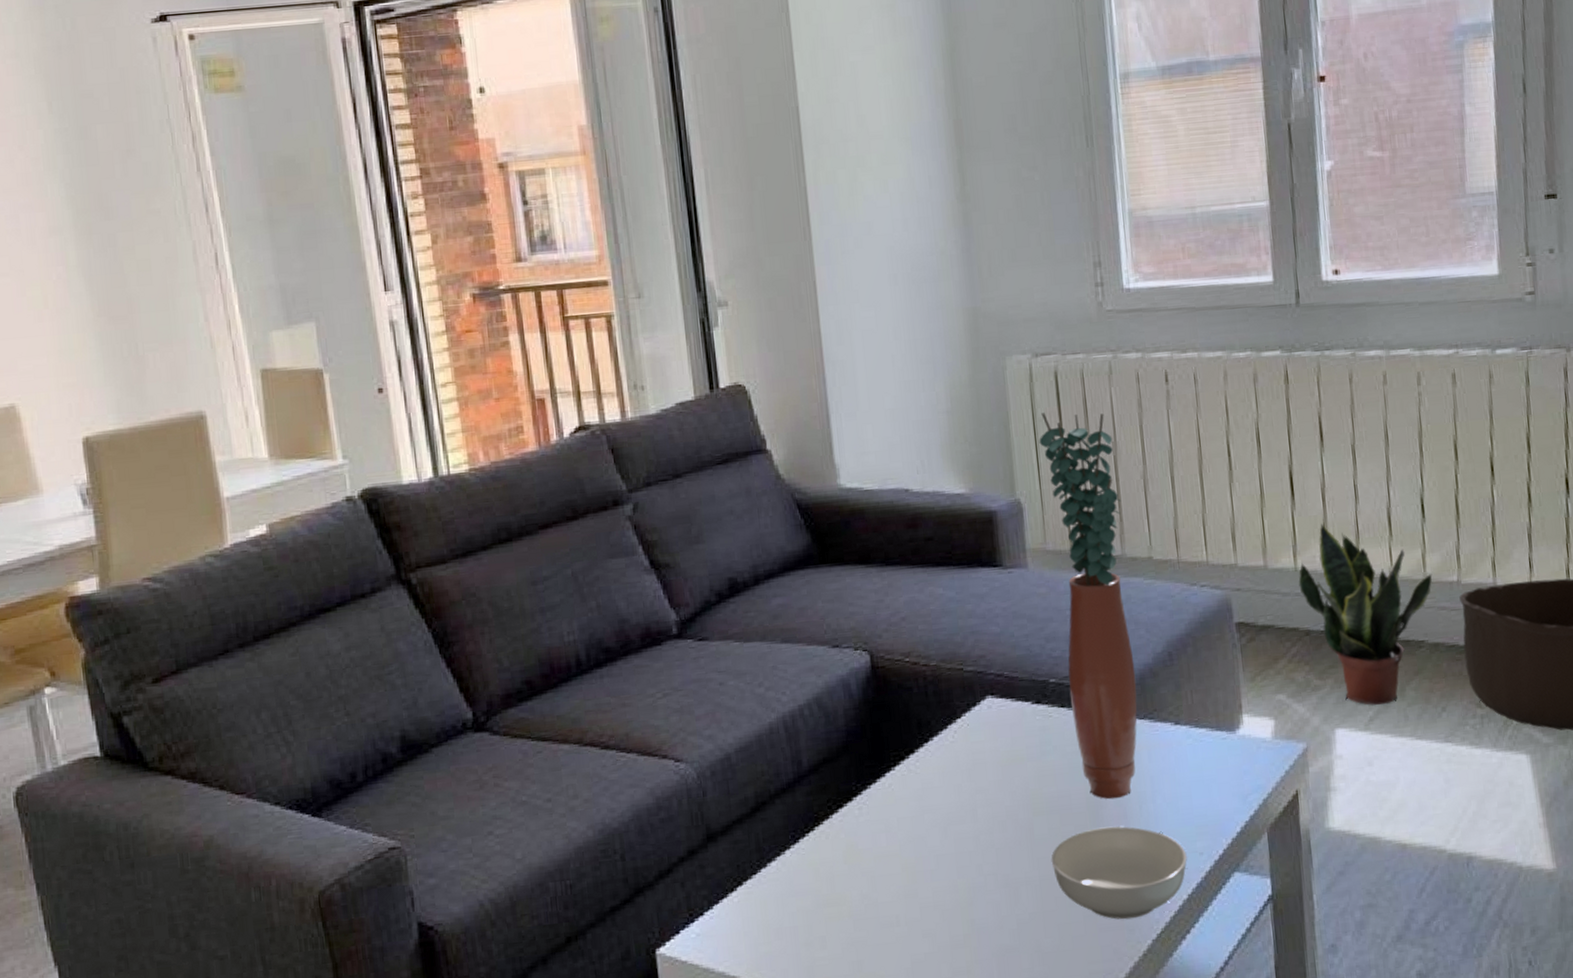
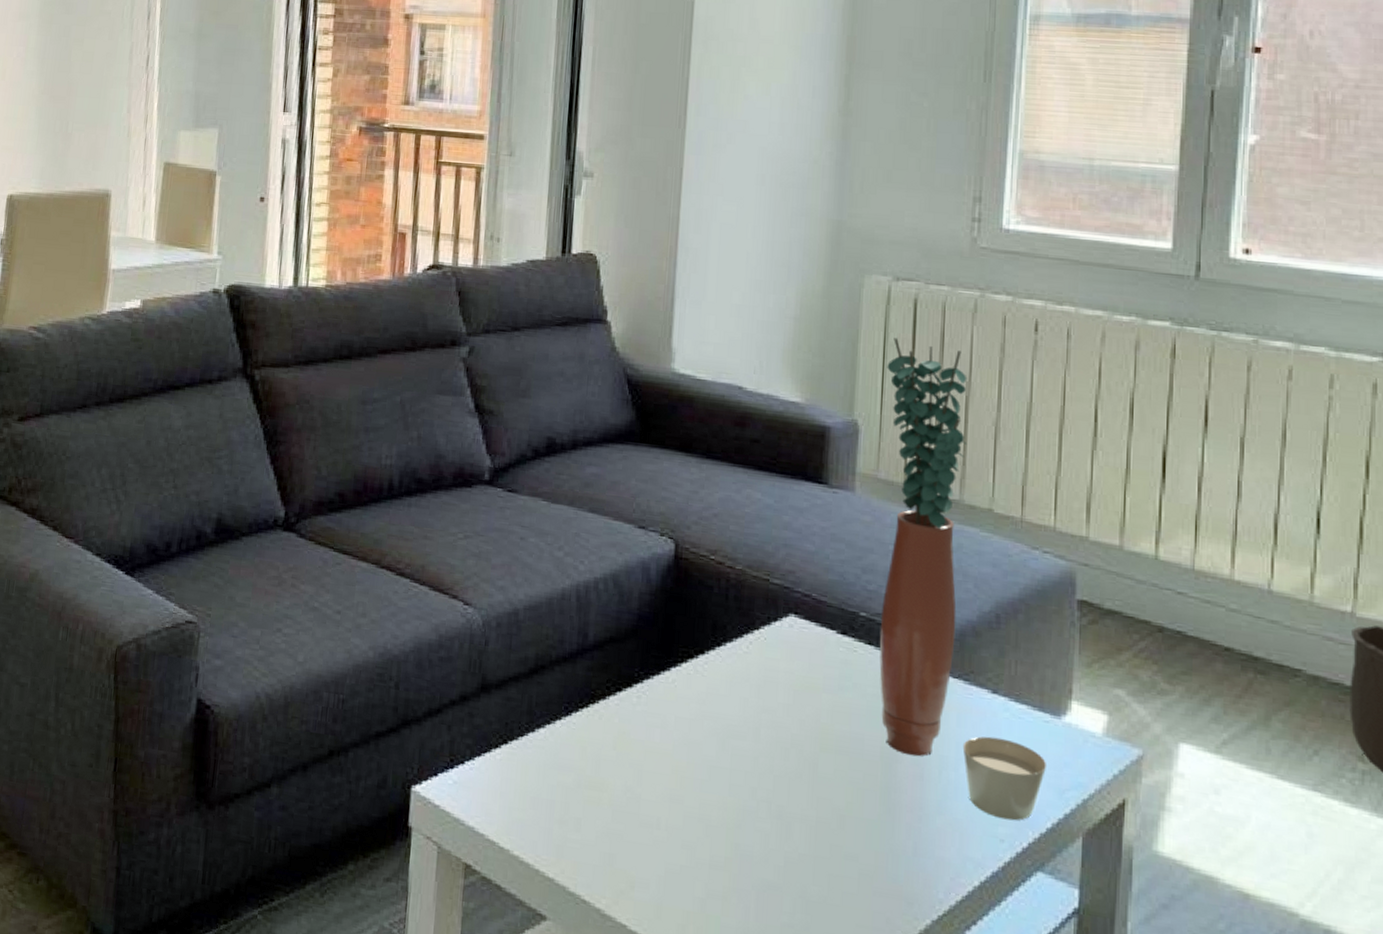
bowl: present [1051,826,1187,920] -> none [832,781,985,892]
candle: none [1156,763,1230,835] -> present [962,736,1047,821]
potted plant: present [1298,523,1433,705] -> none [1157,514,1321,730]

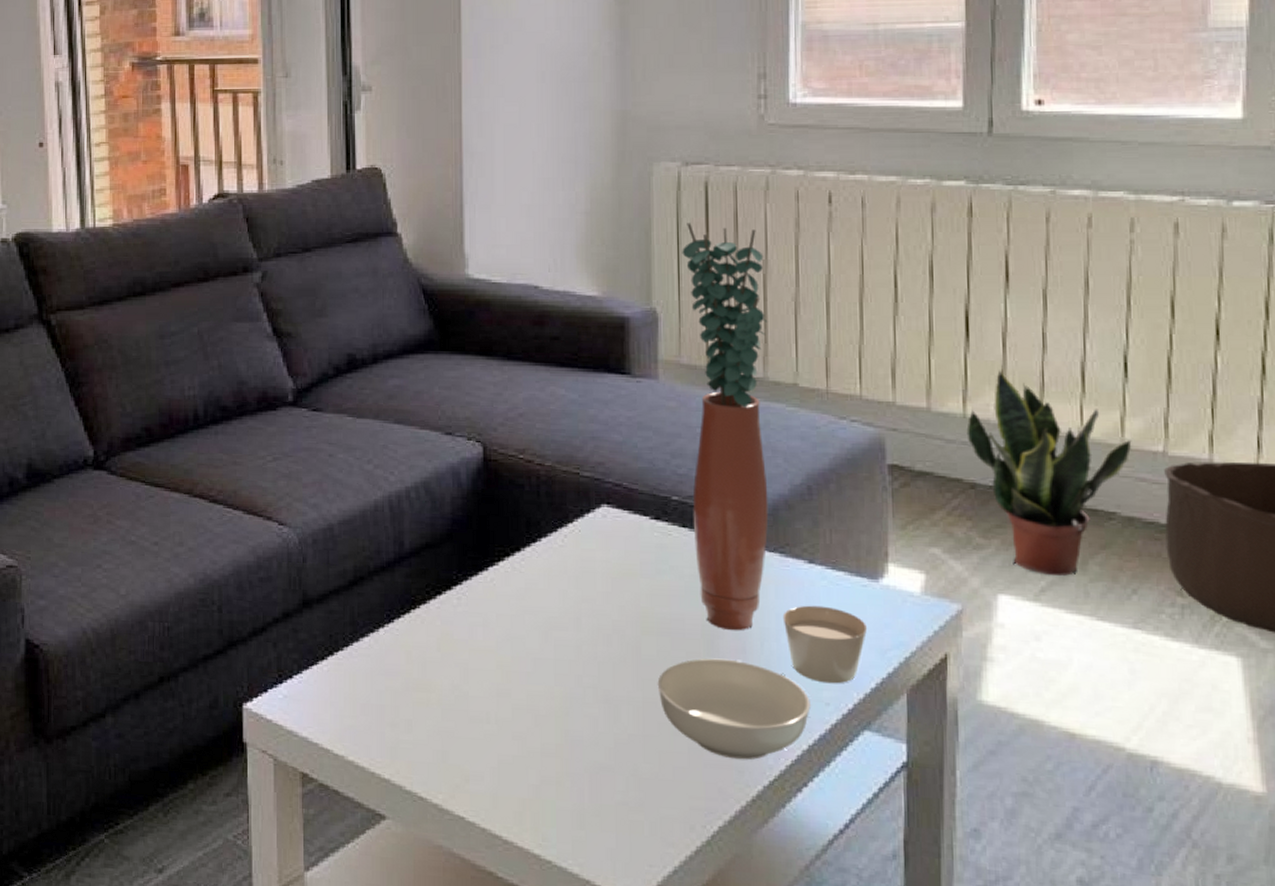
bowl: none [832,781,985,892] -> present [657,658,811,760]
potted plant: none [1157,514,1321,730] -> present [966,370,1132,576]

